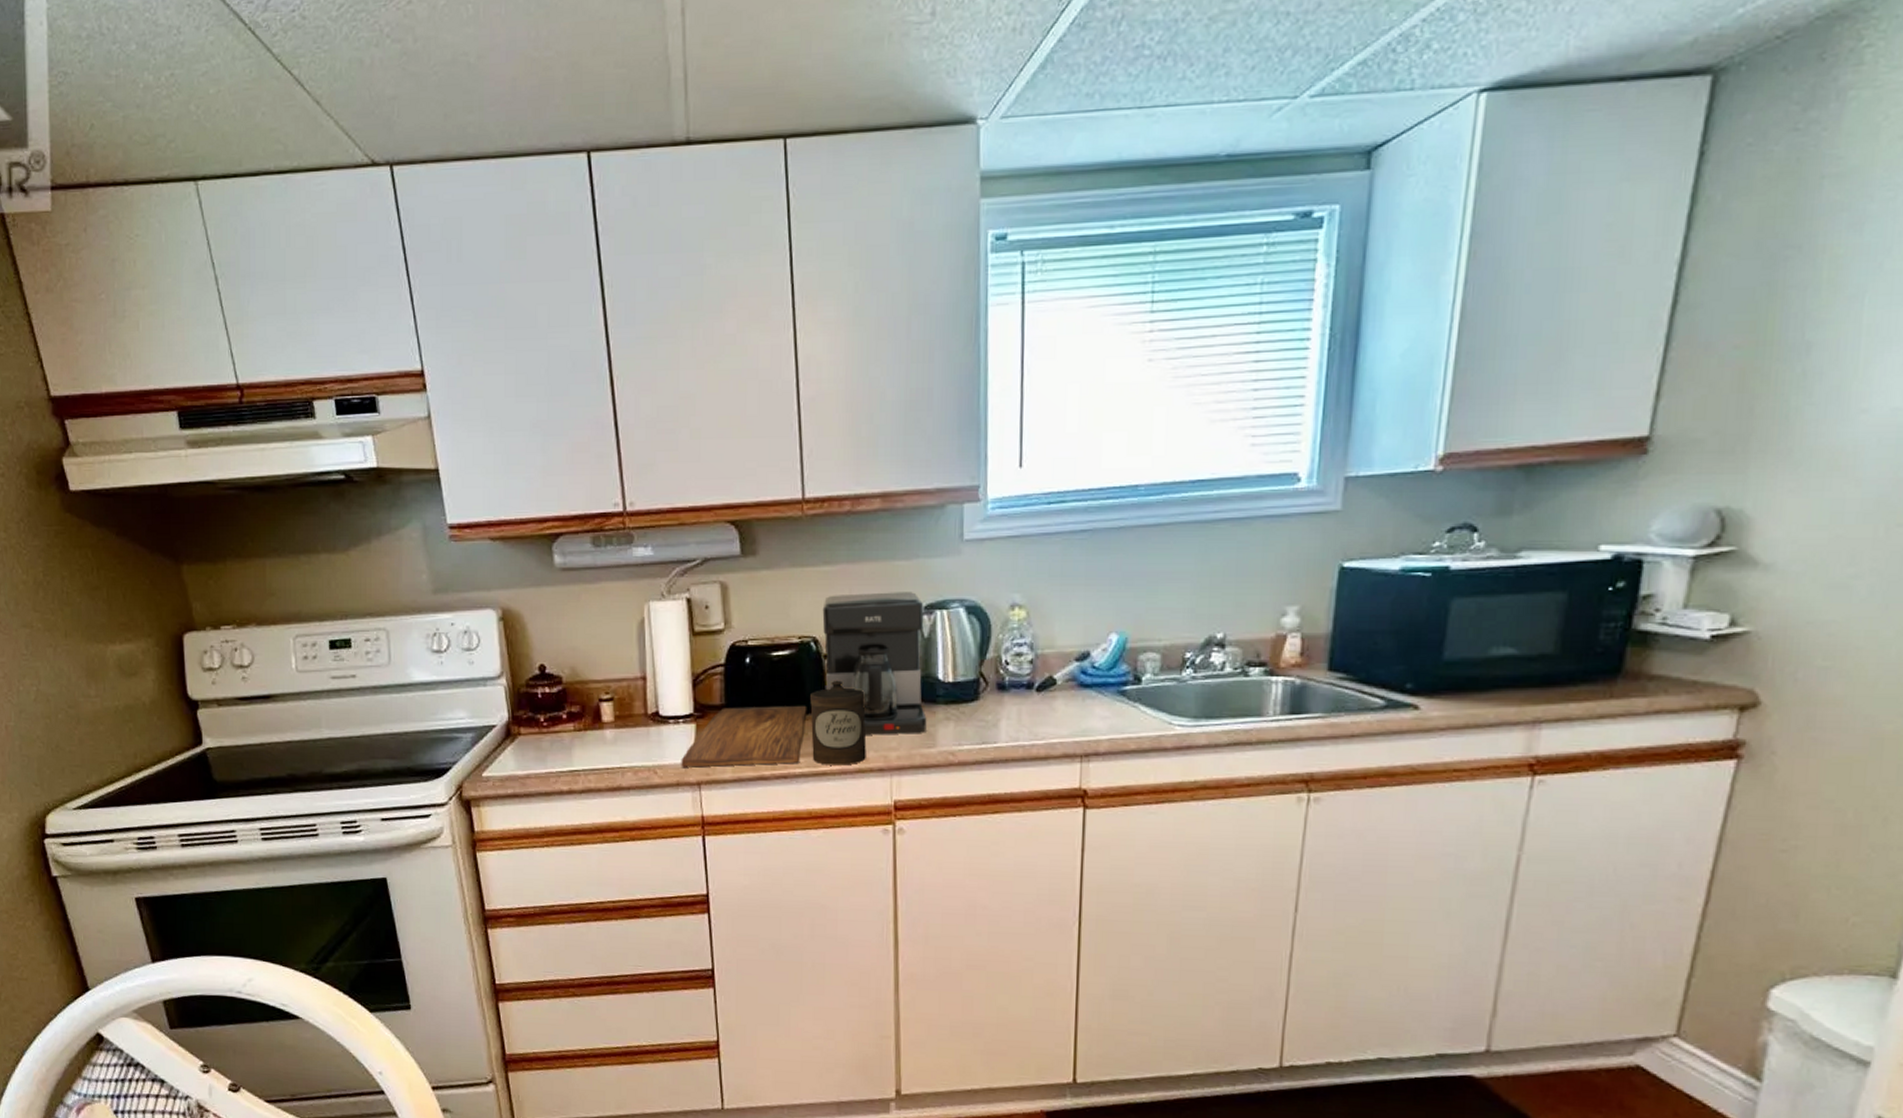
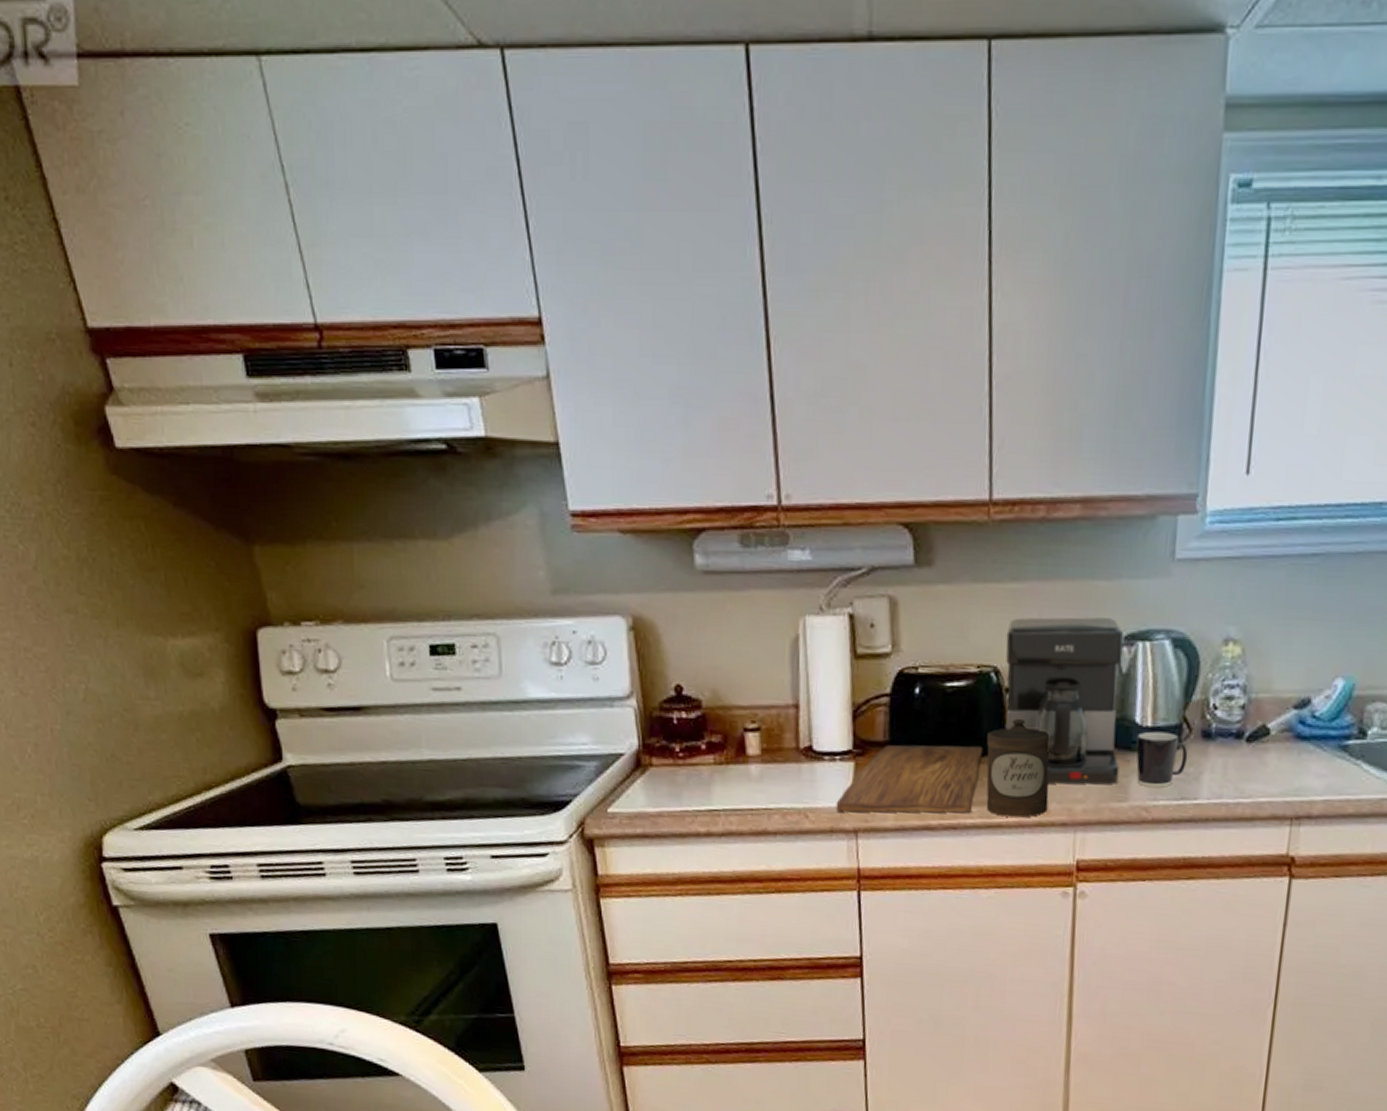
mug: none [940,686,986,735] -> present [1136,731,1188,788]

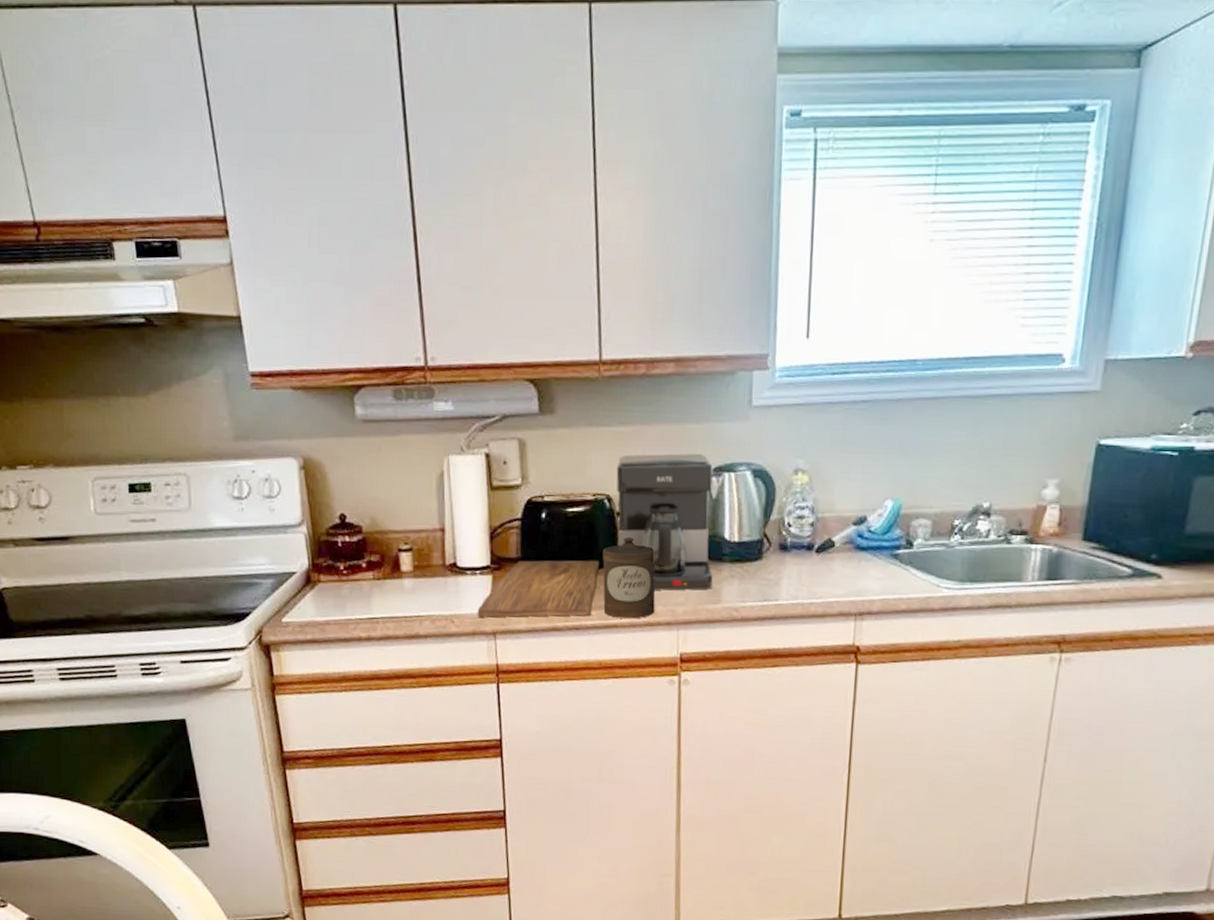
mug: present [1136,731,1188,788] -> none [726,545,769,592]

